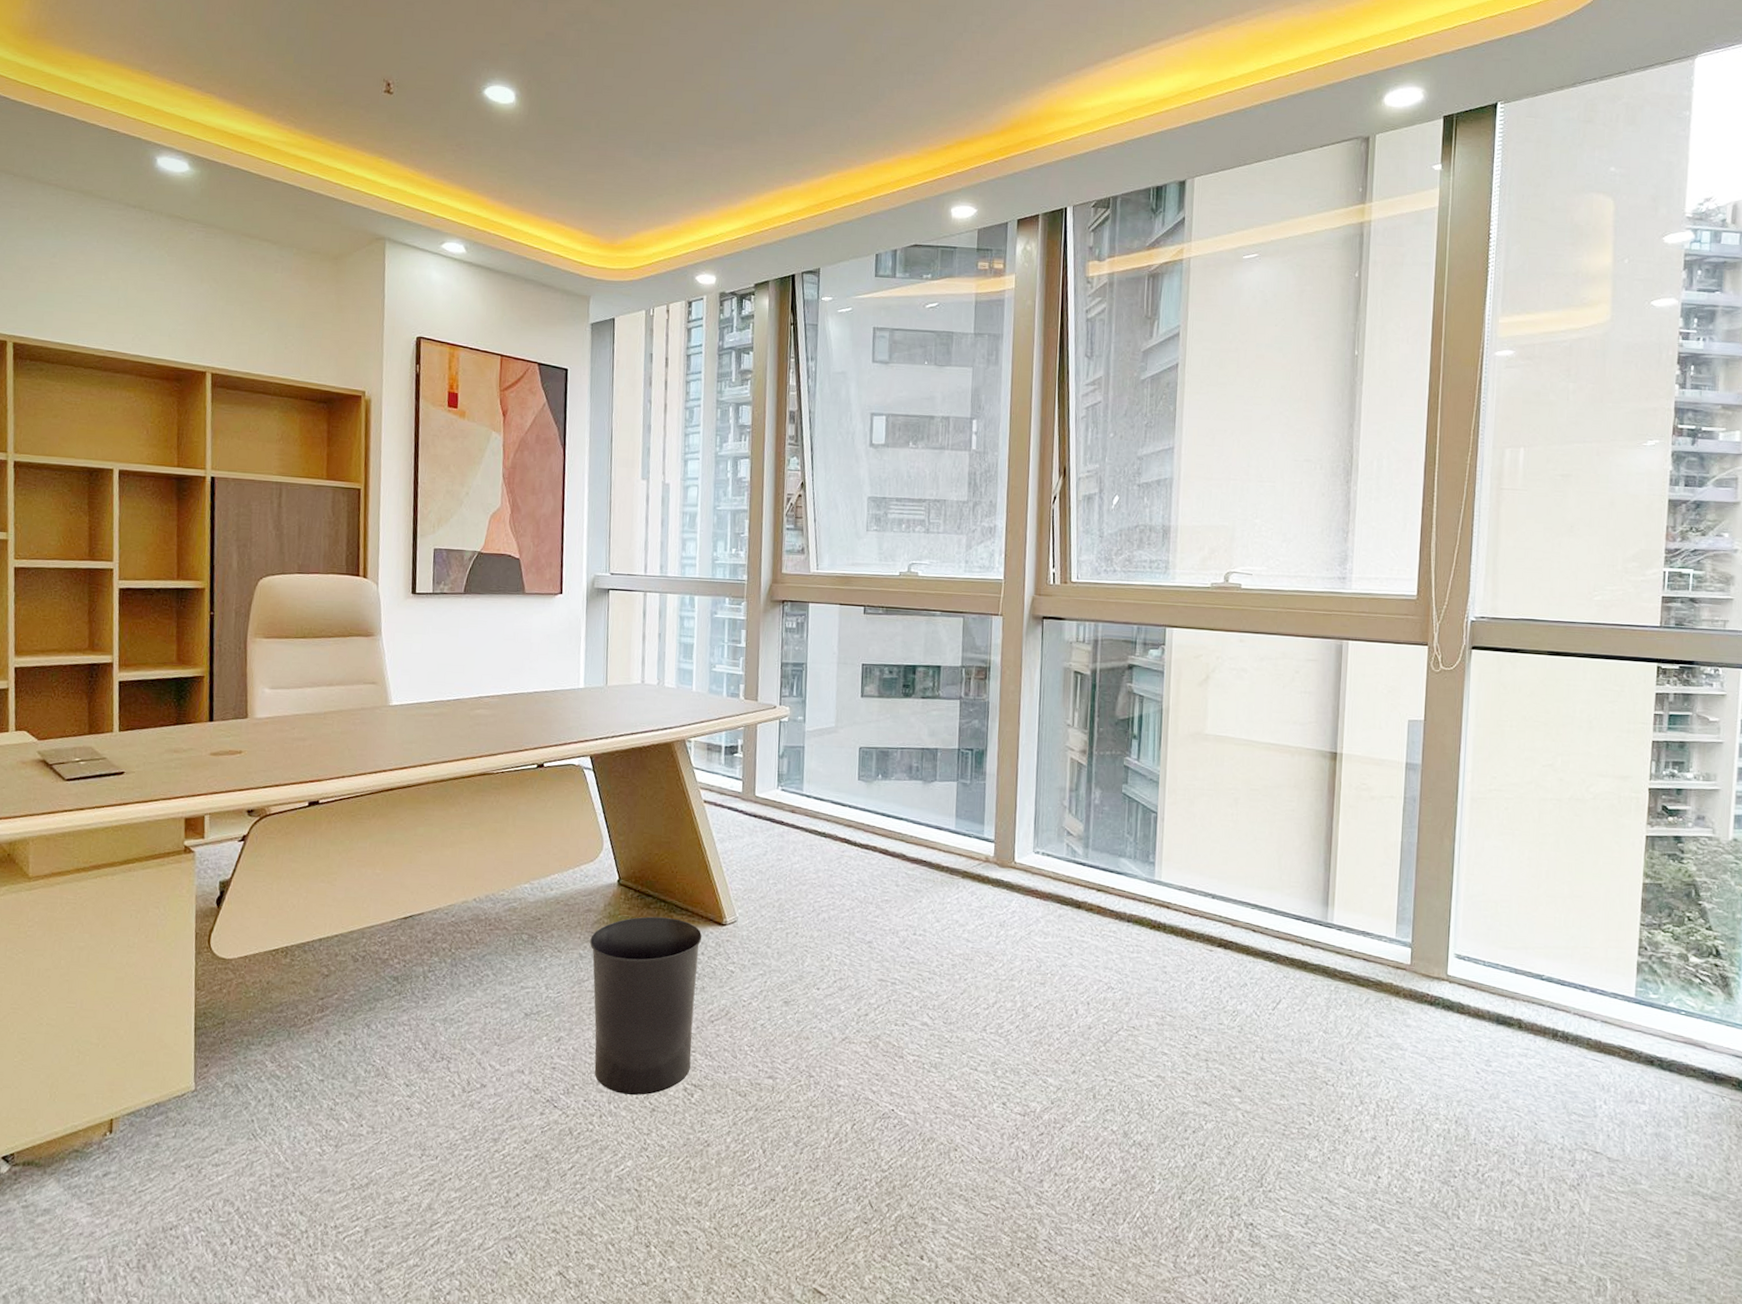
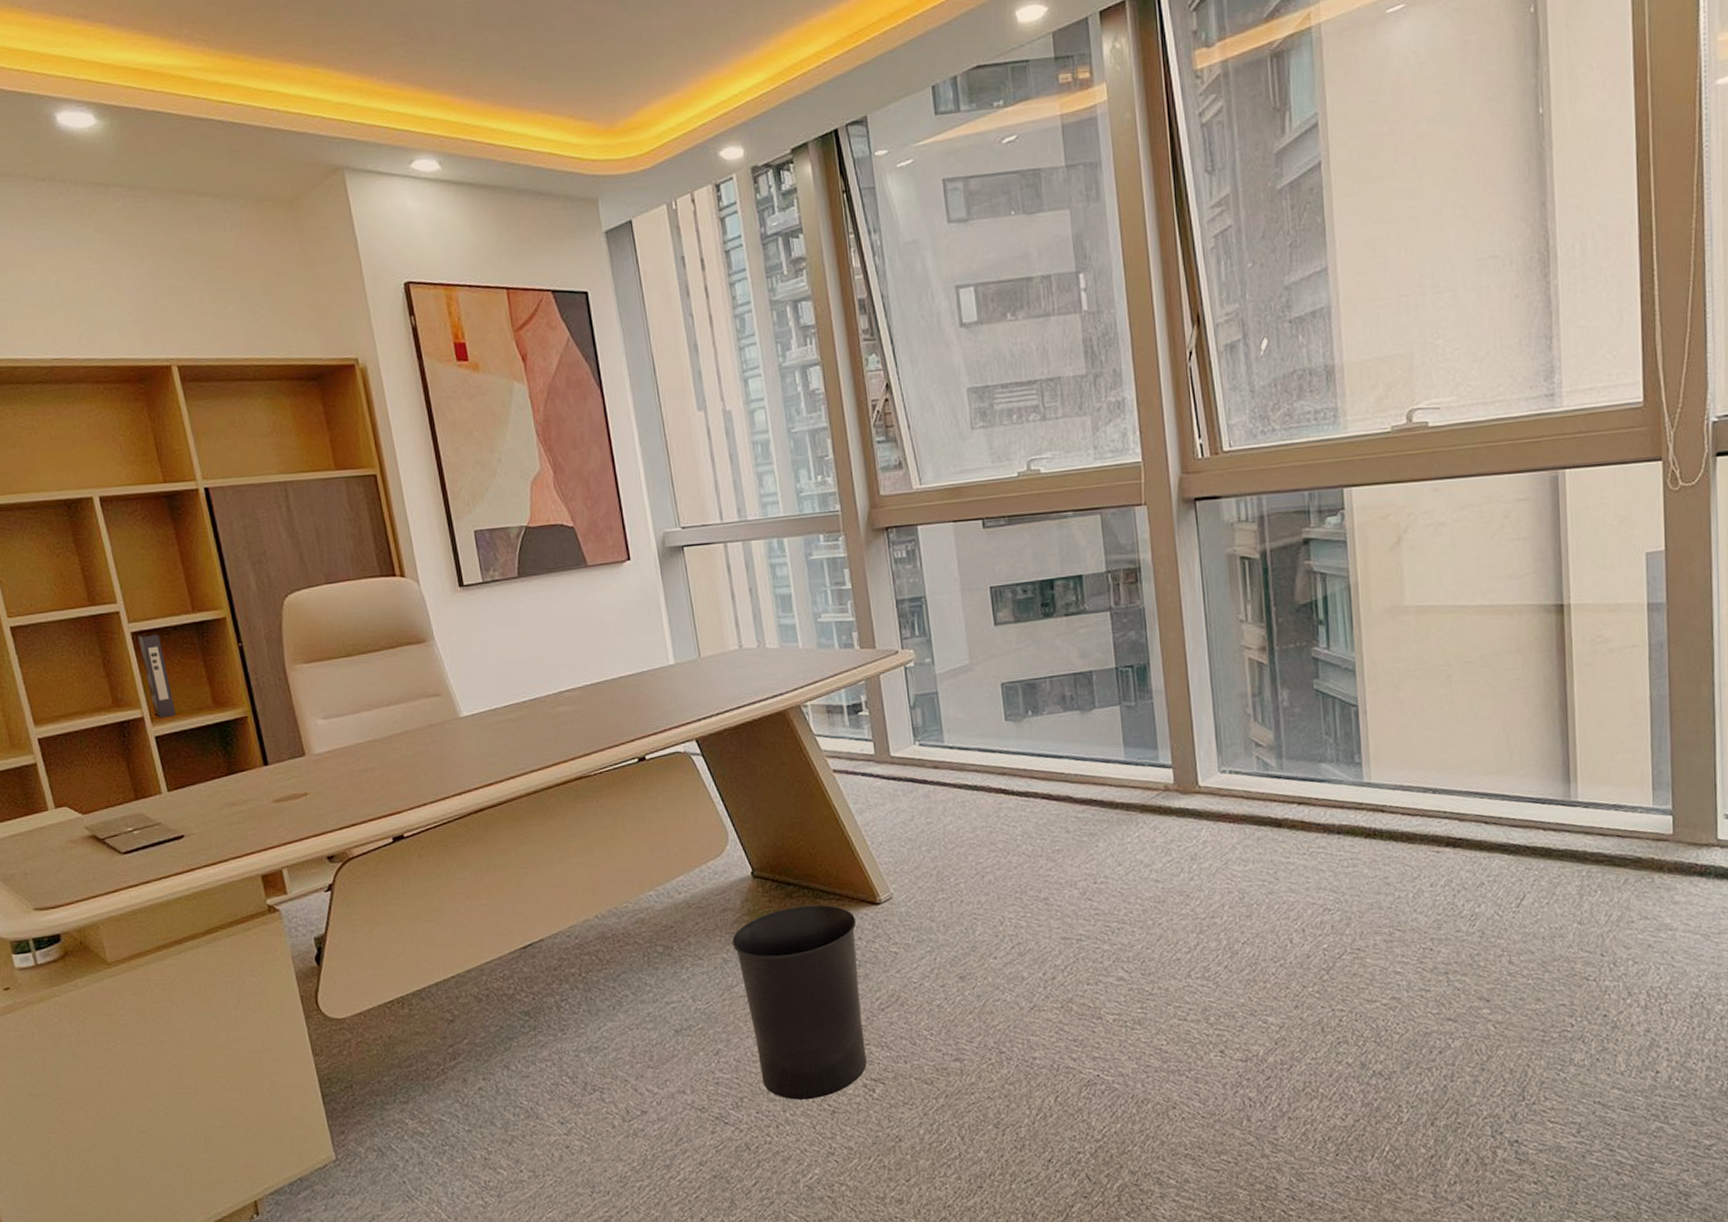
binder: none [123,592,144,667] -> present [137,633,176,719]

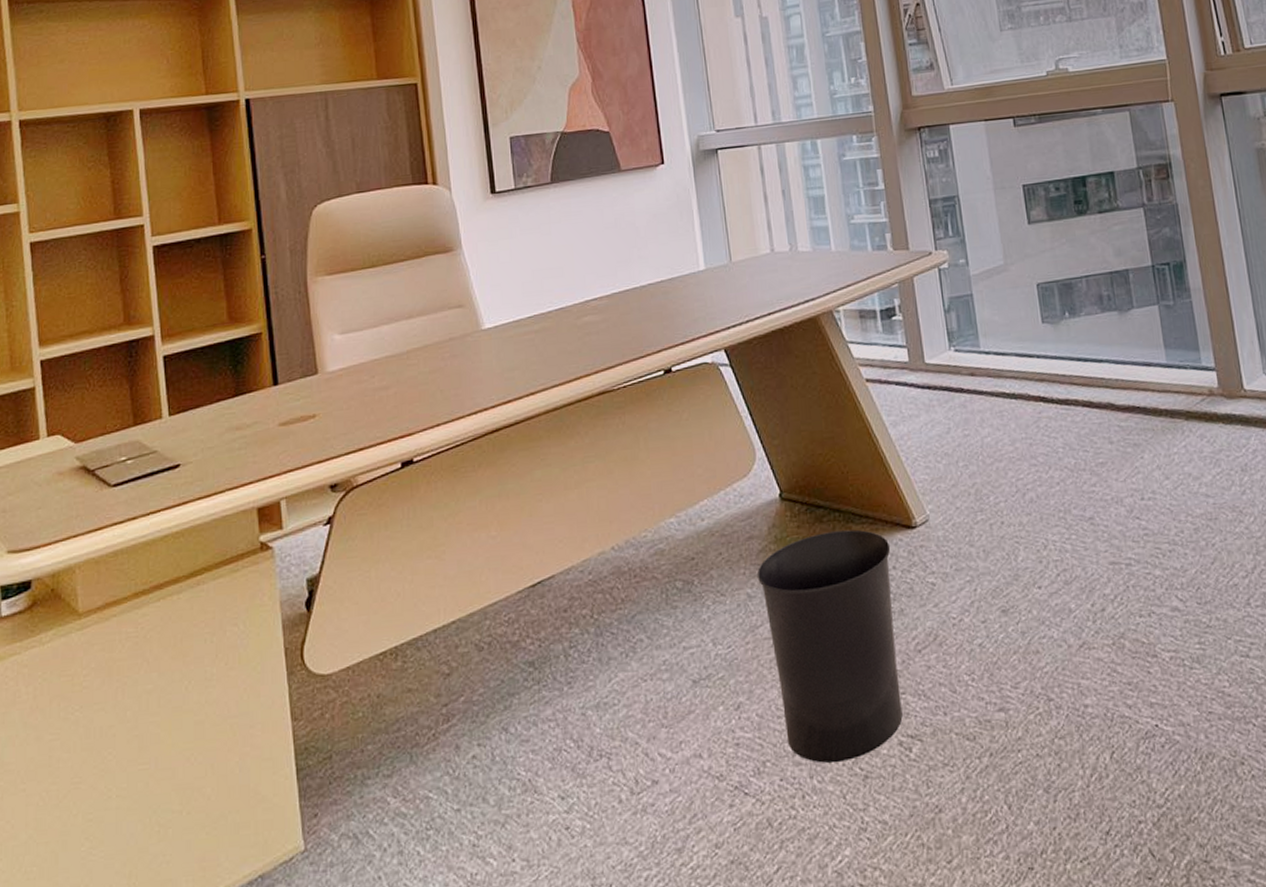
binder: present [137,633,176,719] -> none [159,246,188,337]

